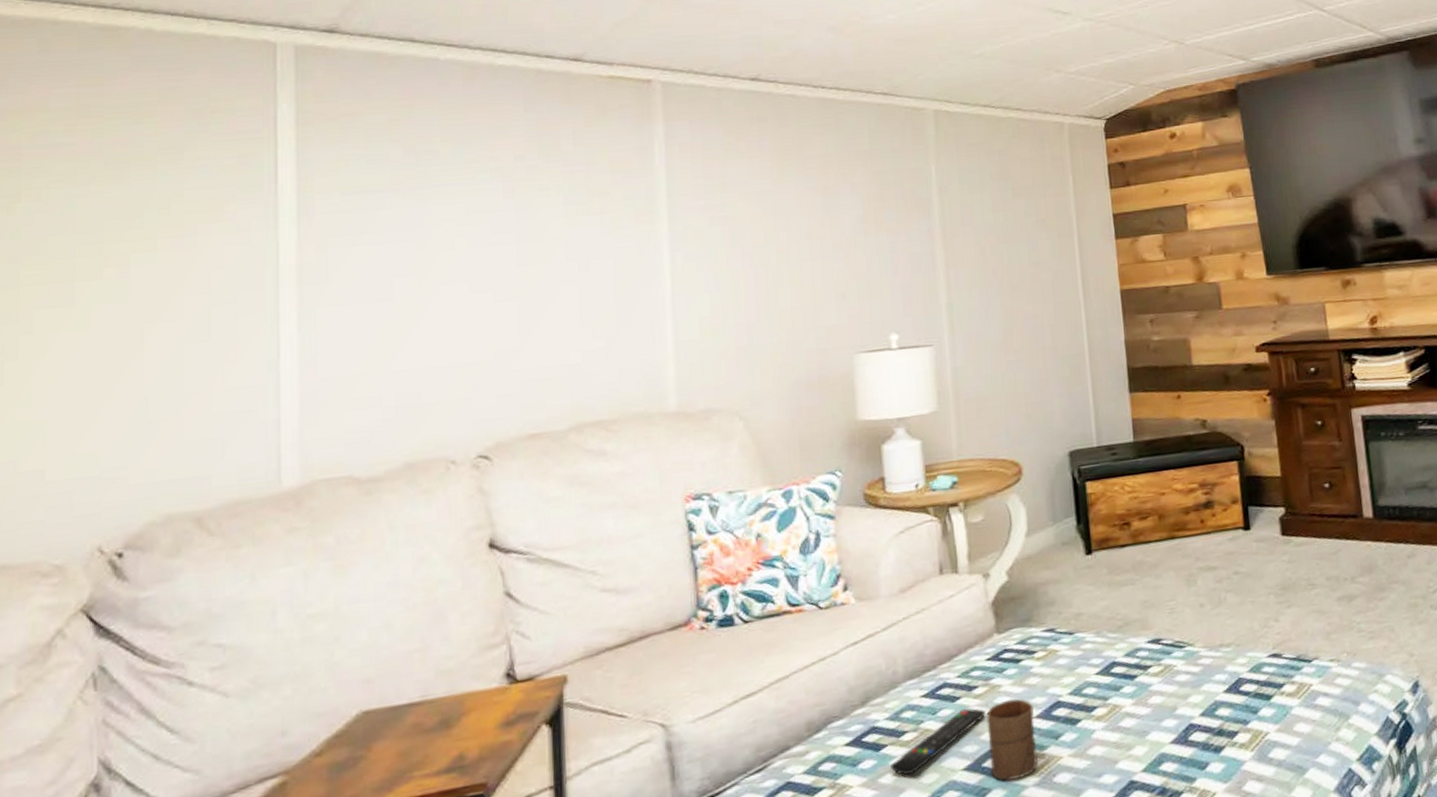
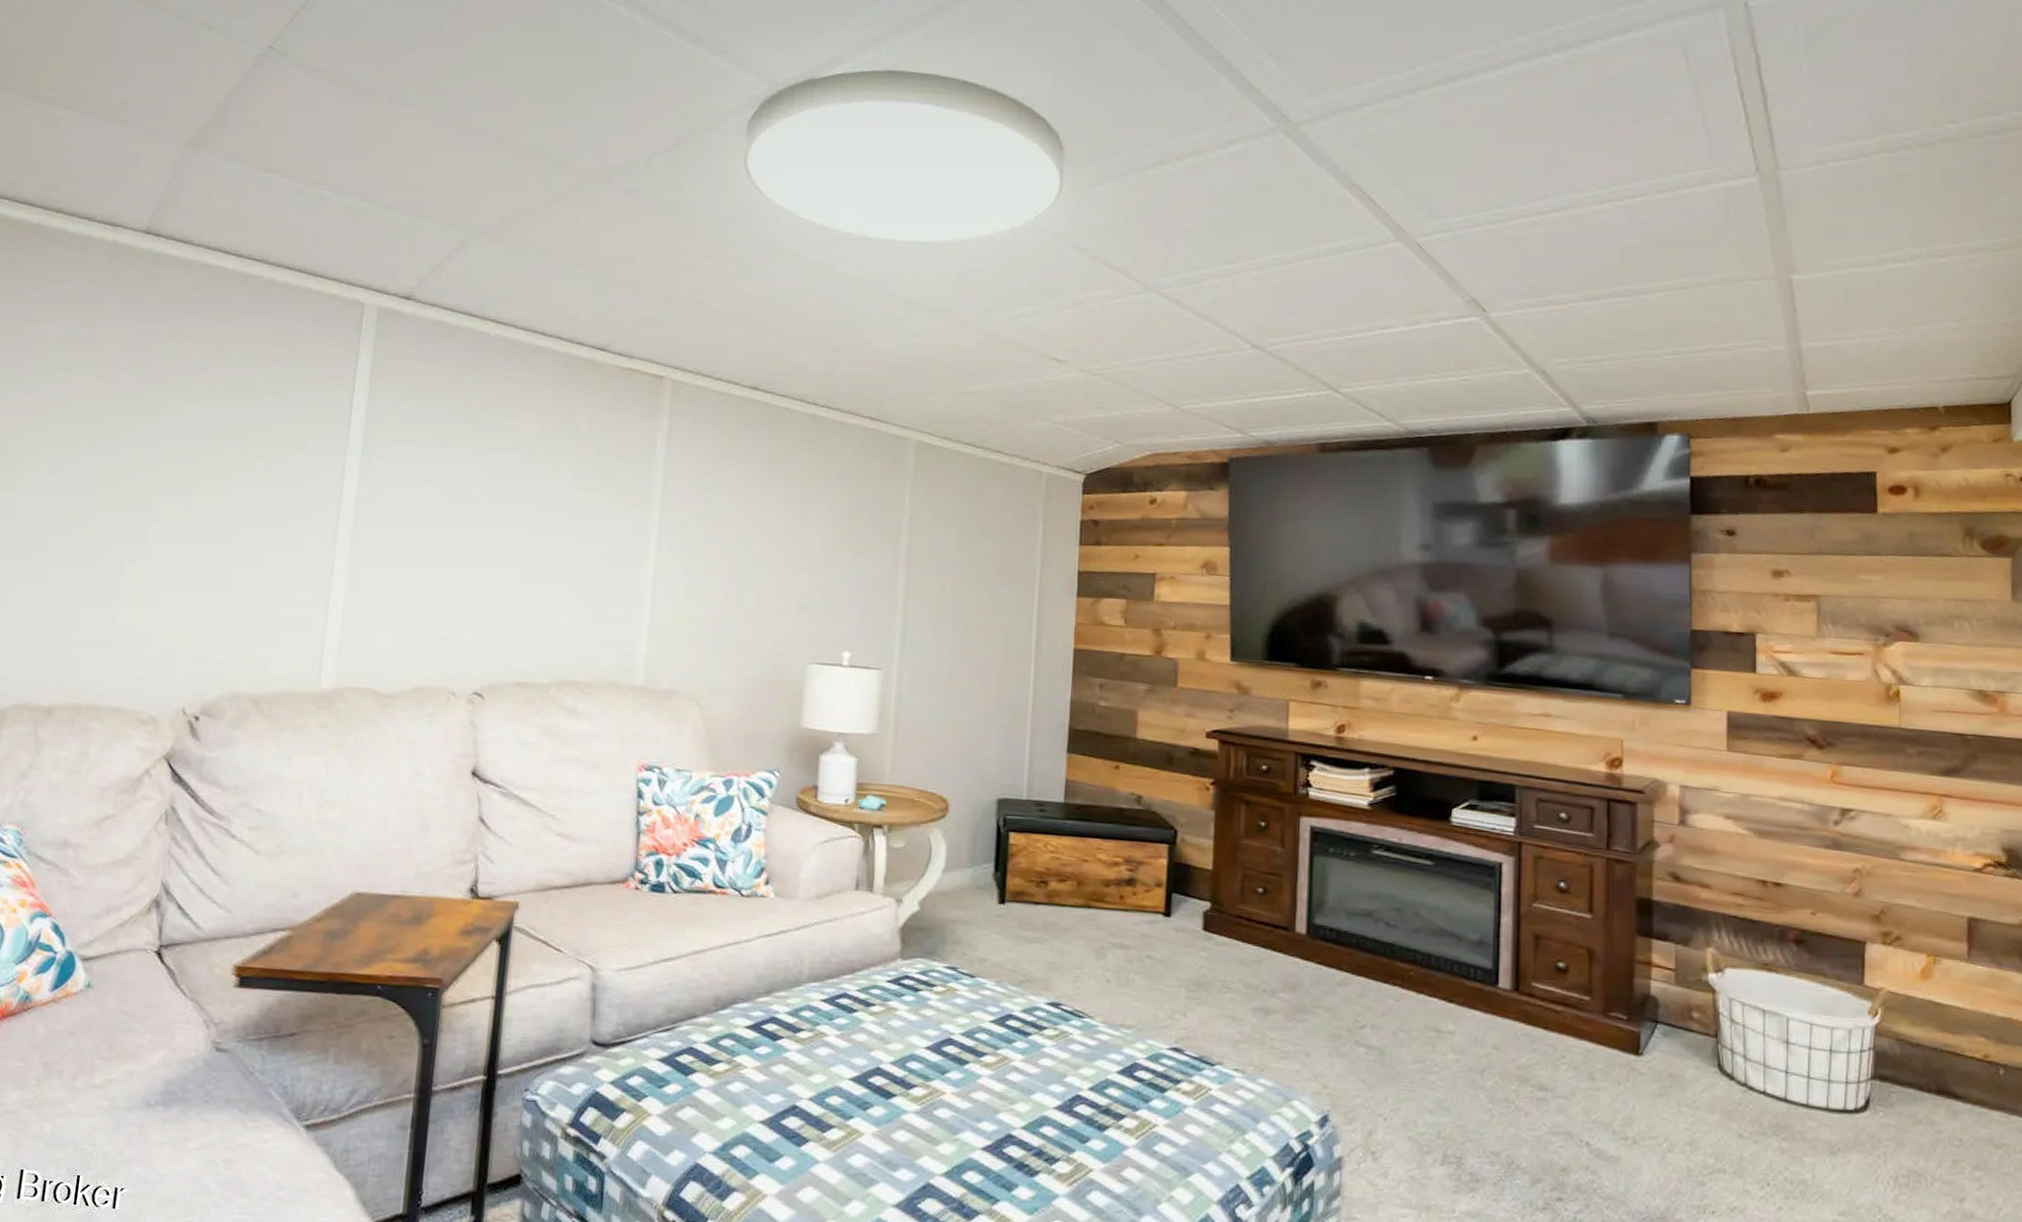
remote control: present [890,707,987,776] -> none [783,1022,881,1071]
cup: present [986,698,1039,781] -> none [876,1024,925,1102]

